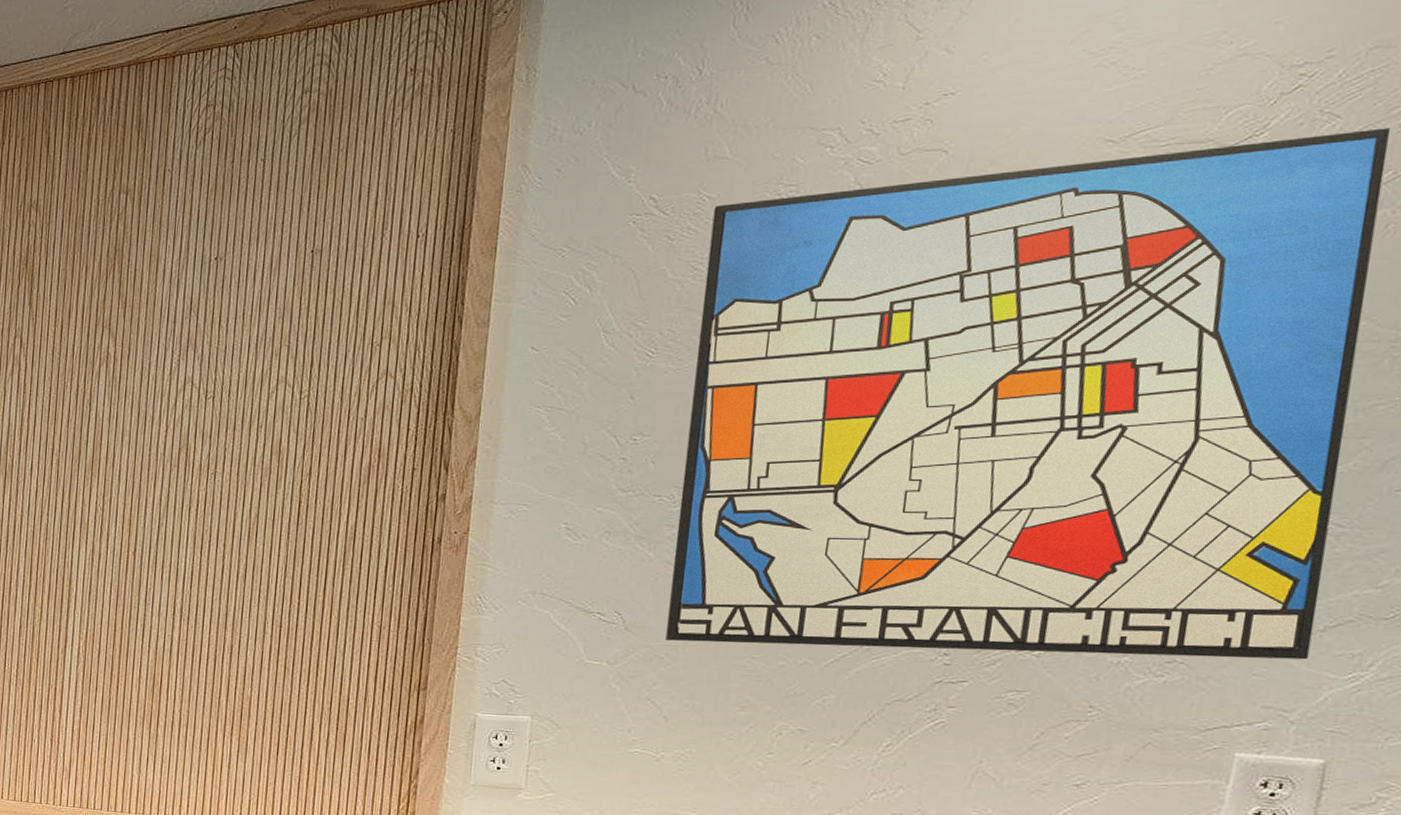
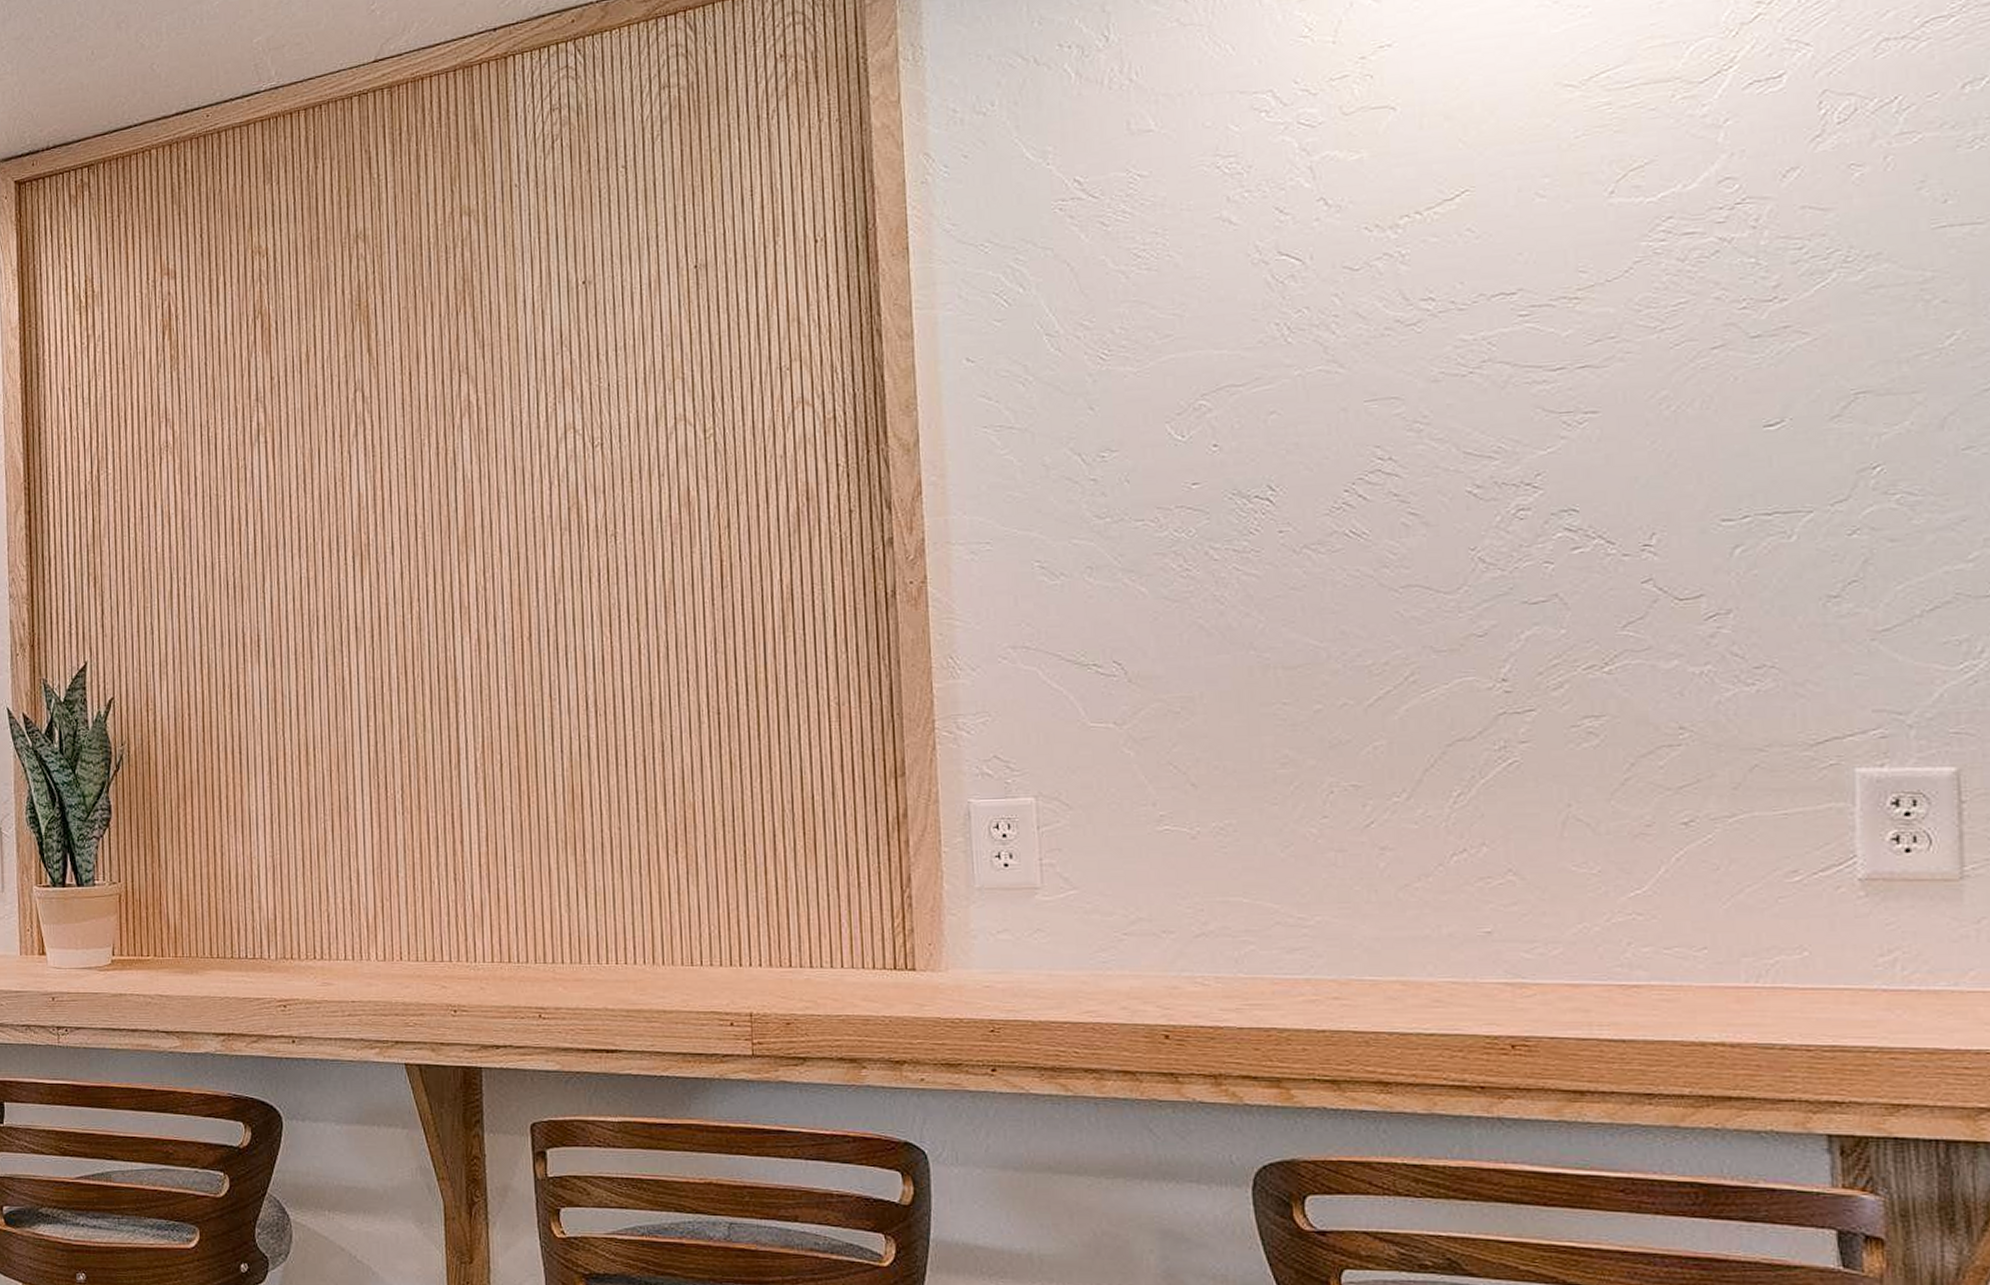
wall art: present [665,128,1391,660] -> none [1148,53,1911,691]

